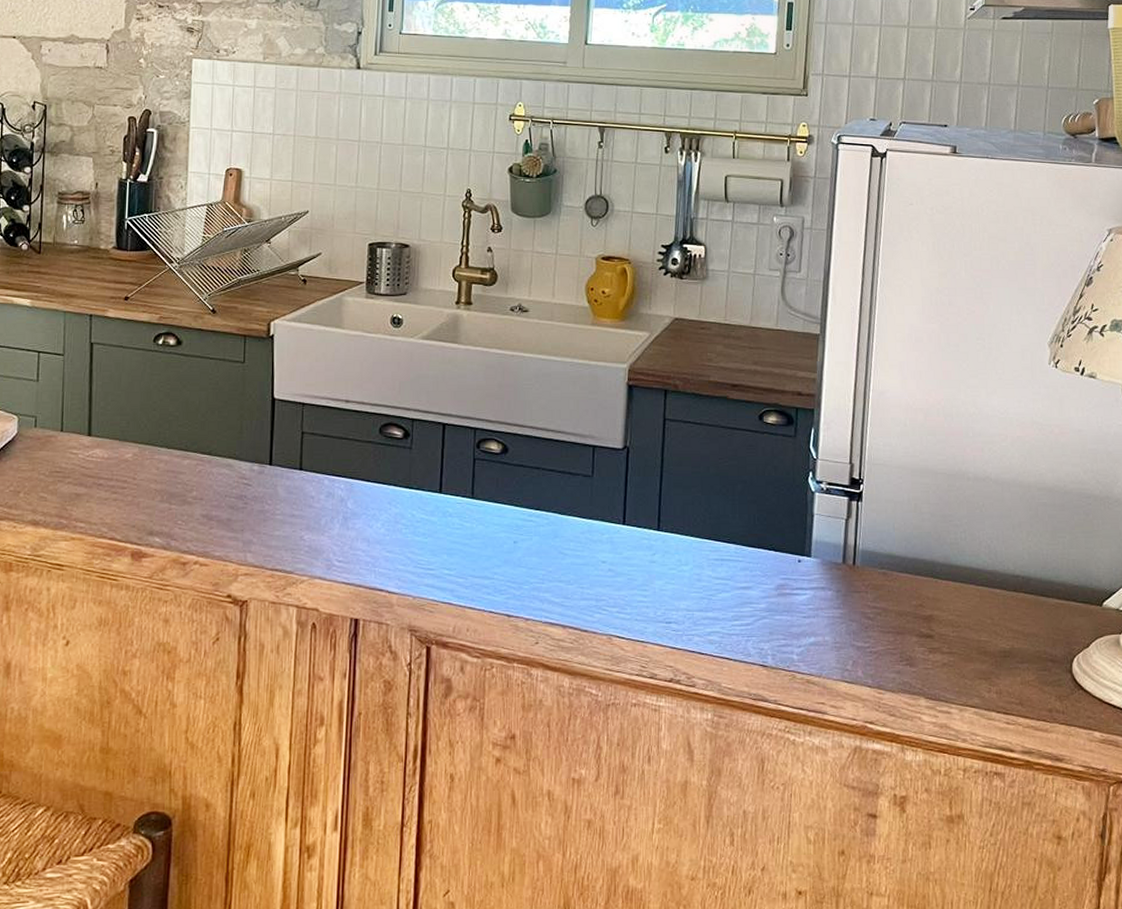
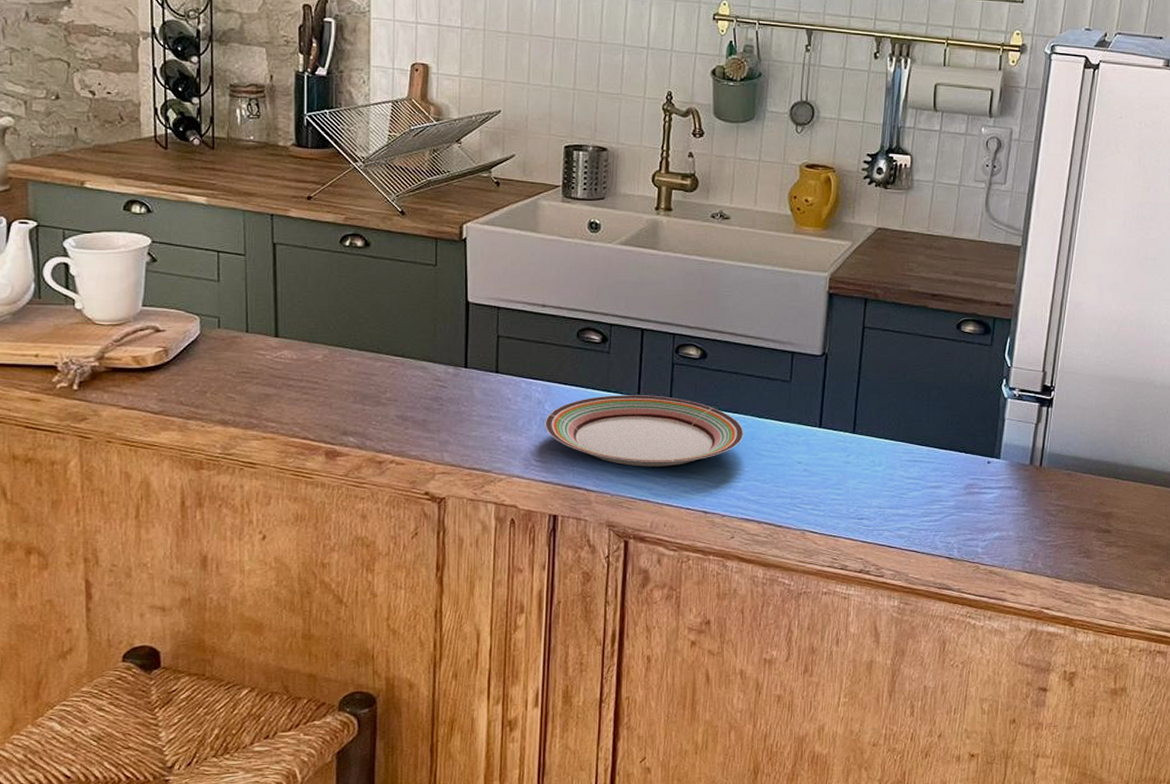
plate: none [347,492,547,567] -> present [545,395,744,467]

